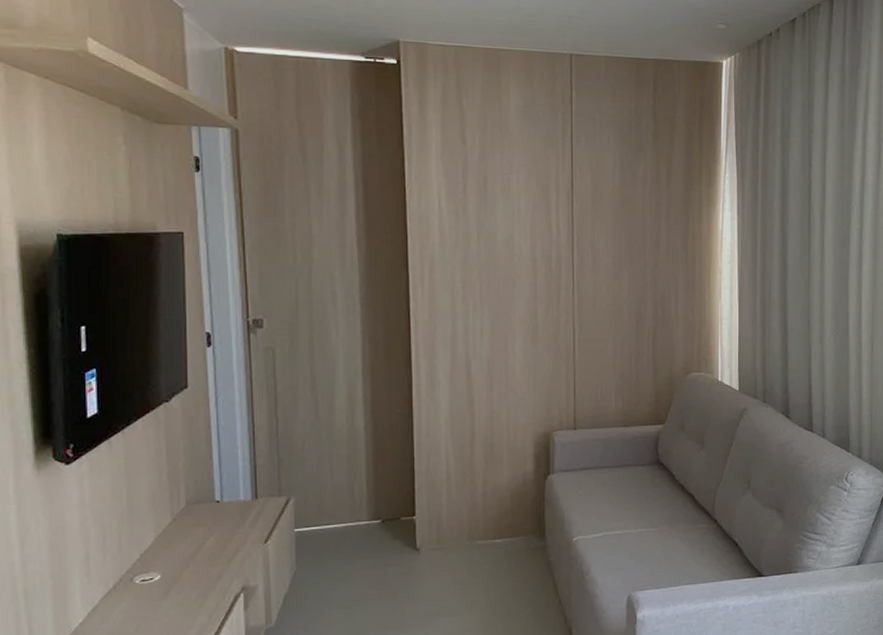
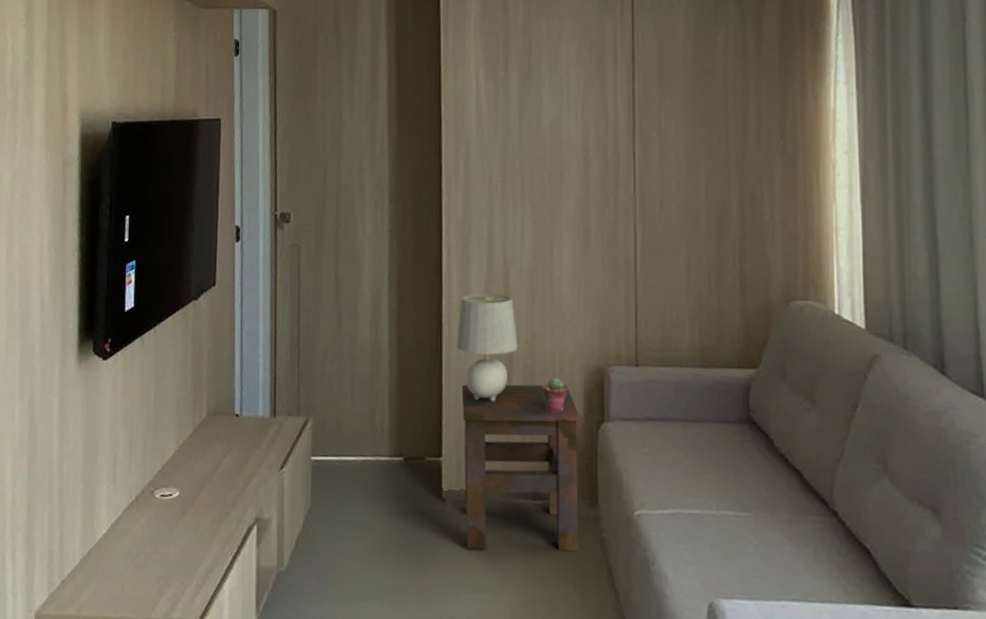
table lamp: none [426,380,479,467] -> present [456,293,518,401]
side table: none [431,449,531,584] -> present [461,384,581,552]
potted succulent: none [499,443,520,471] -> present [542,377,567,413]

